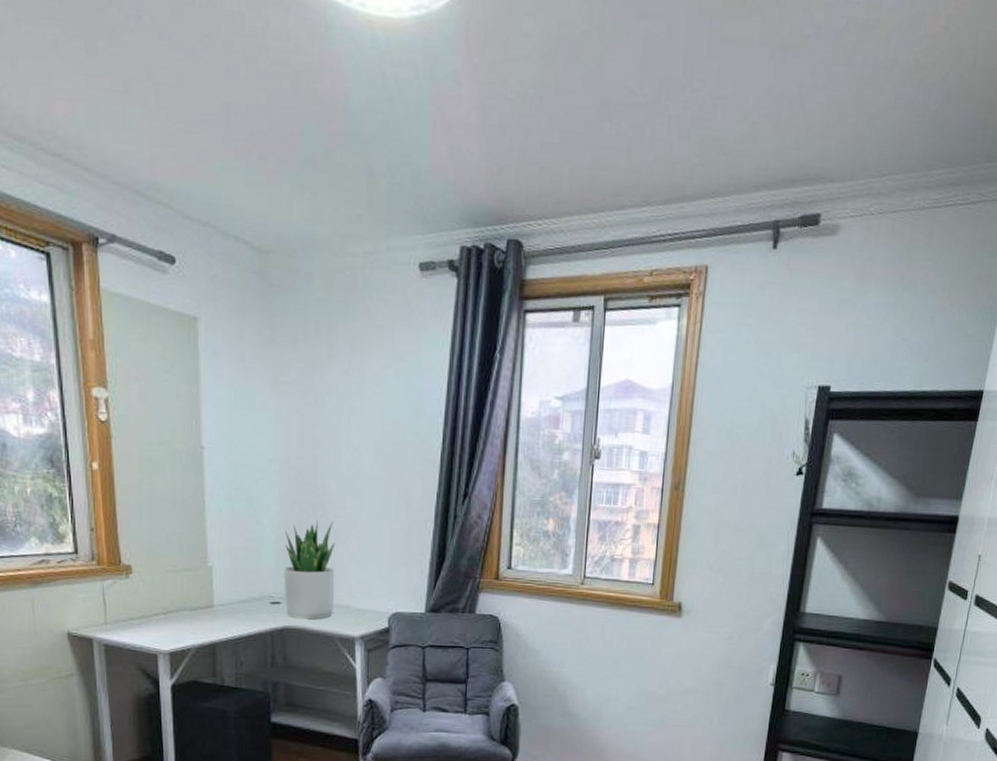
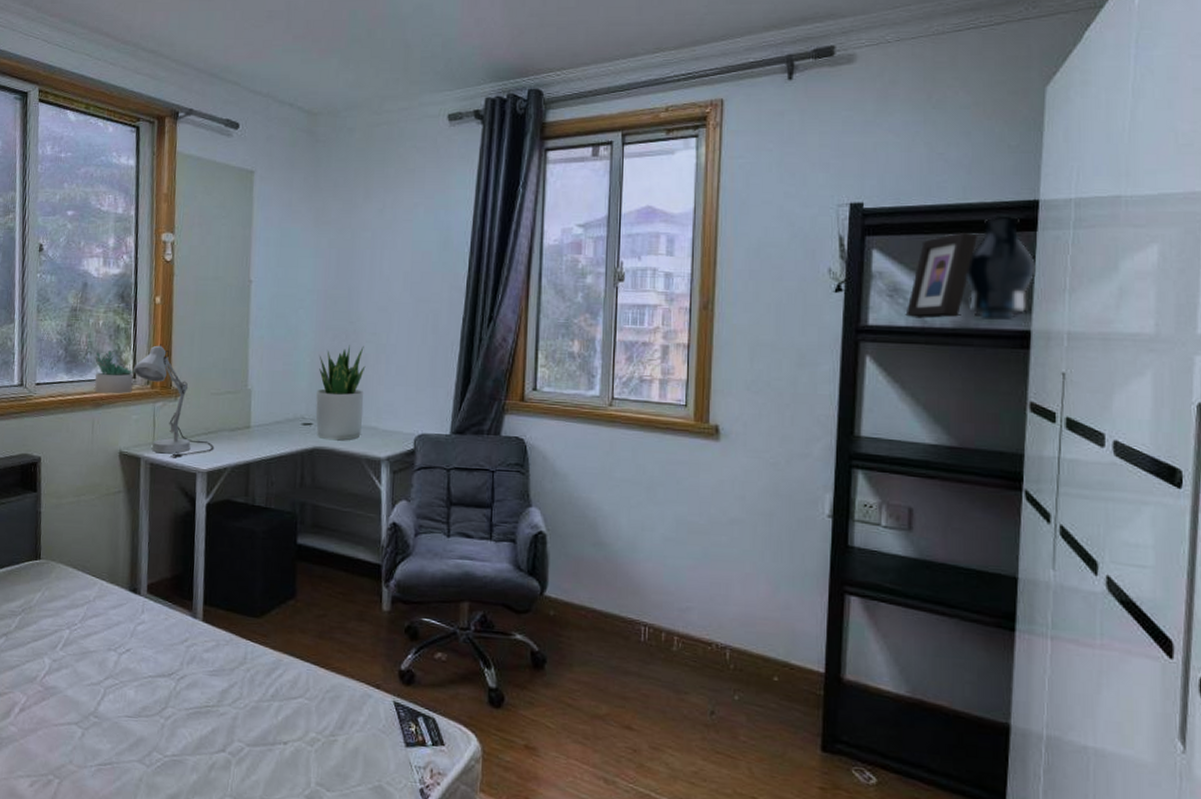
succulent plant: none [26,522,76,571] -> present [95,350,135,394]
desk lamp: none [73,516,174,639] -> present [132,344,213,458]
picture frame: none [855,419,926,503] -> present [905,232,977,319]
vase: none [911,406,972,507] -> present [967,217,1036,321]

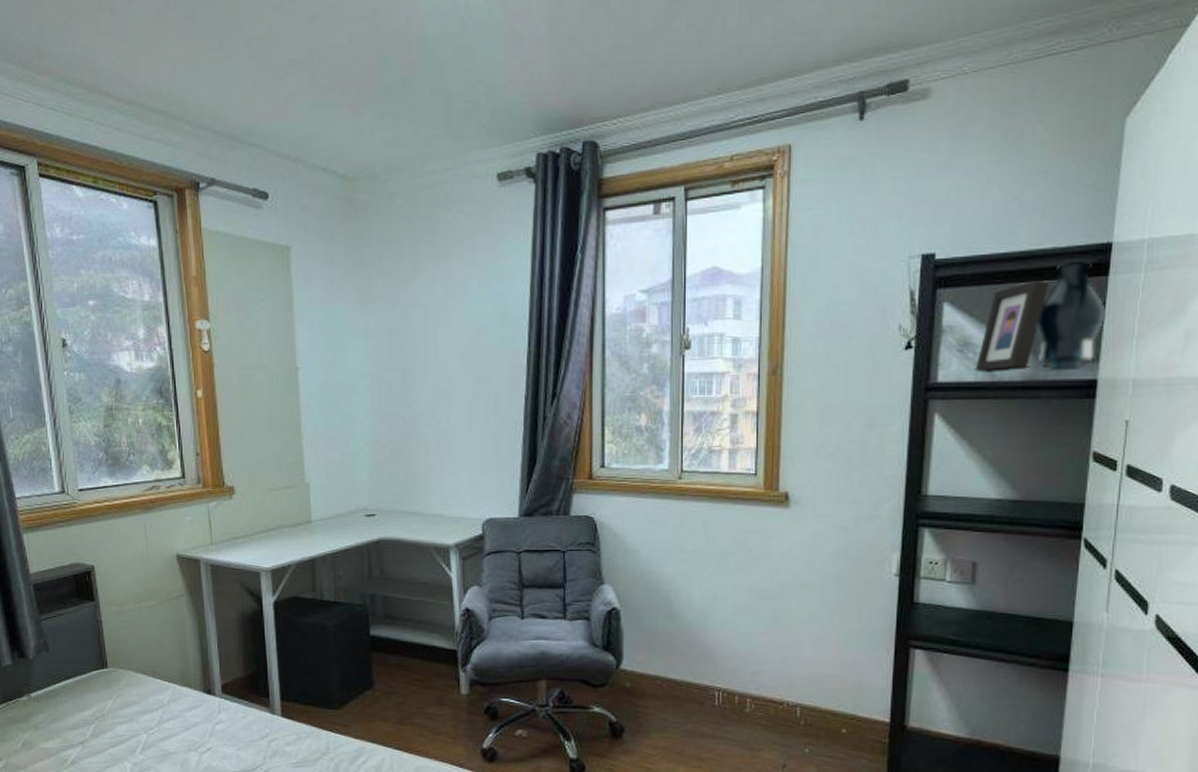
succulent plant: present [95,350,135,394] -> none [139,449,183,496]
desk lamp: present [132,344,213,458] -> none [181,440,275,558]
planter: present [315,345,366,441] -> none [378,431,428,530]

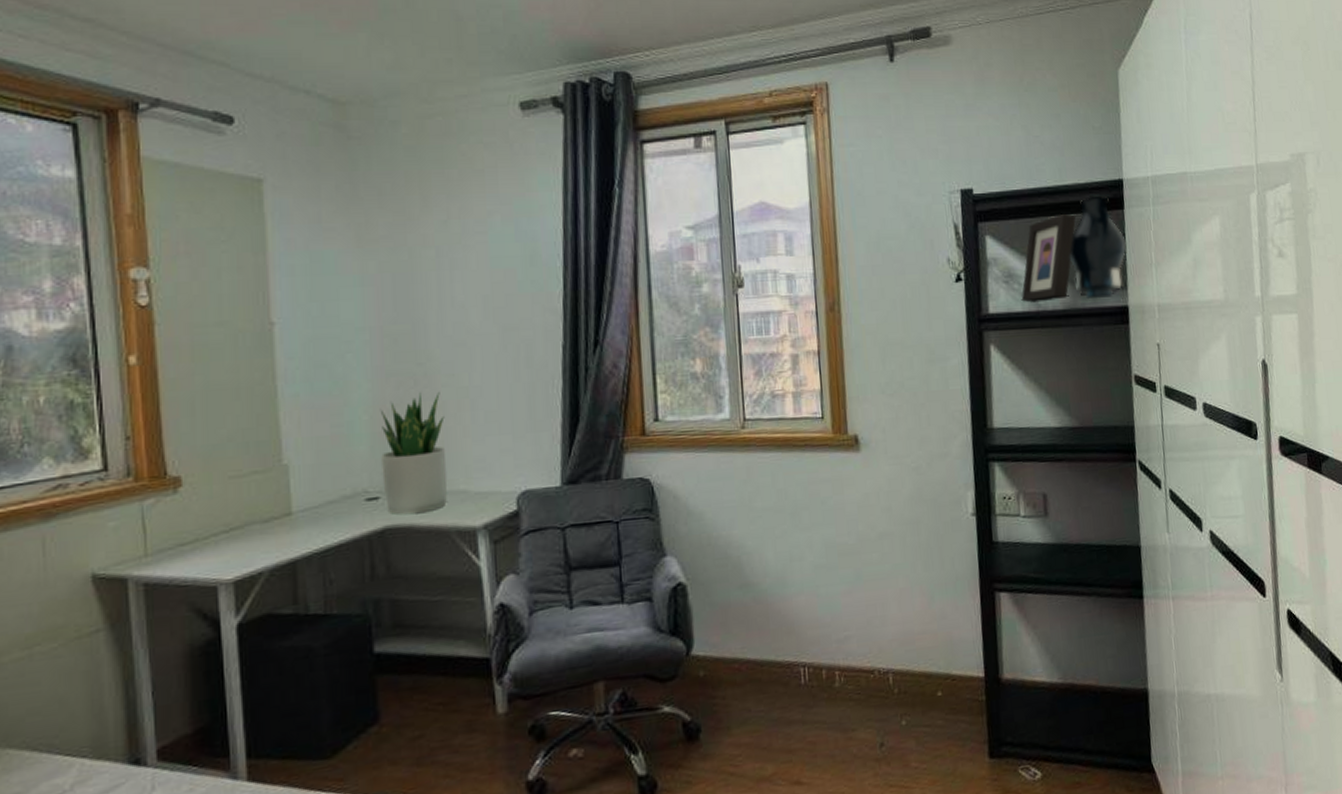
planter: none [378,431,428,530] -> present [381,392,448,516]

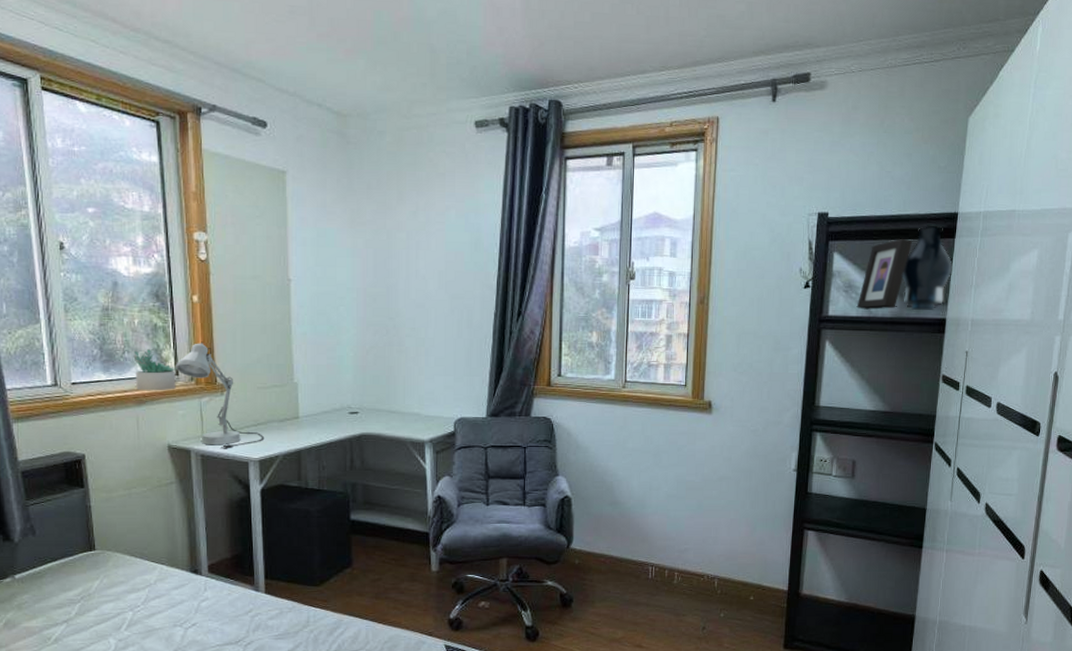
succulent plant: none [37,435,105,499] -> present [133,348,177,391]
desk lamp: none [101,419,239,572] -> present [174,342,263,449]
planter: present [381,392,448,516] -> none [361,339,407,427]

